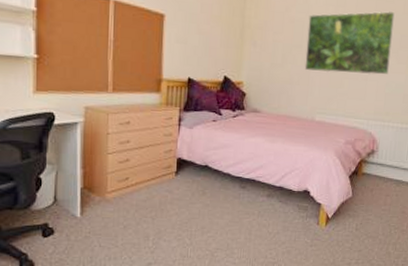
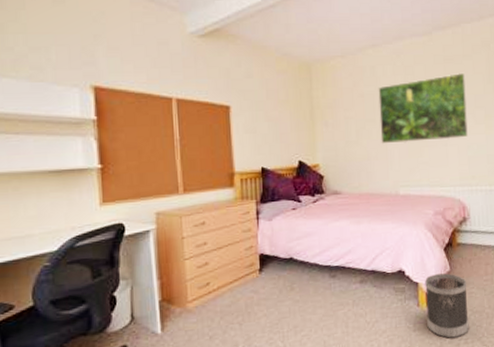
wastebasket: none [323,198,366,258] -> present [425,273,469,339]

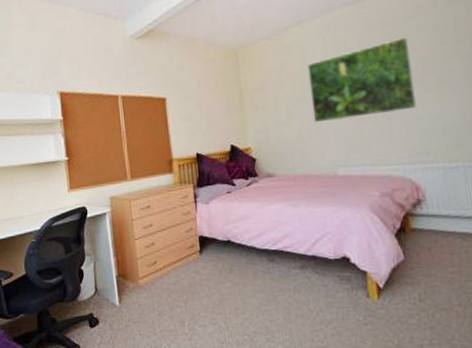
wastebasket: present [425,273,469,339] -> none [374,262,434,338]

